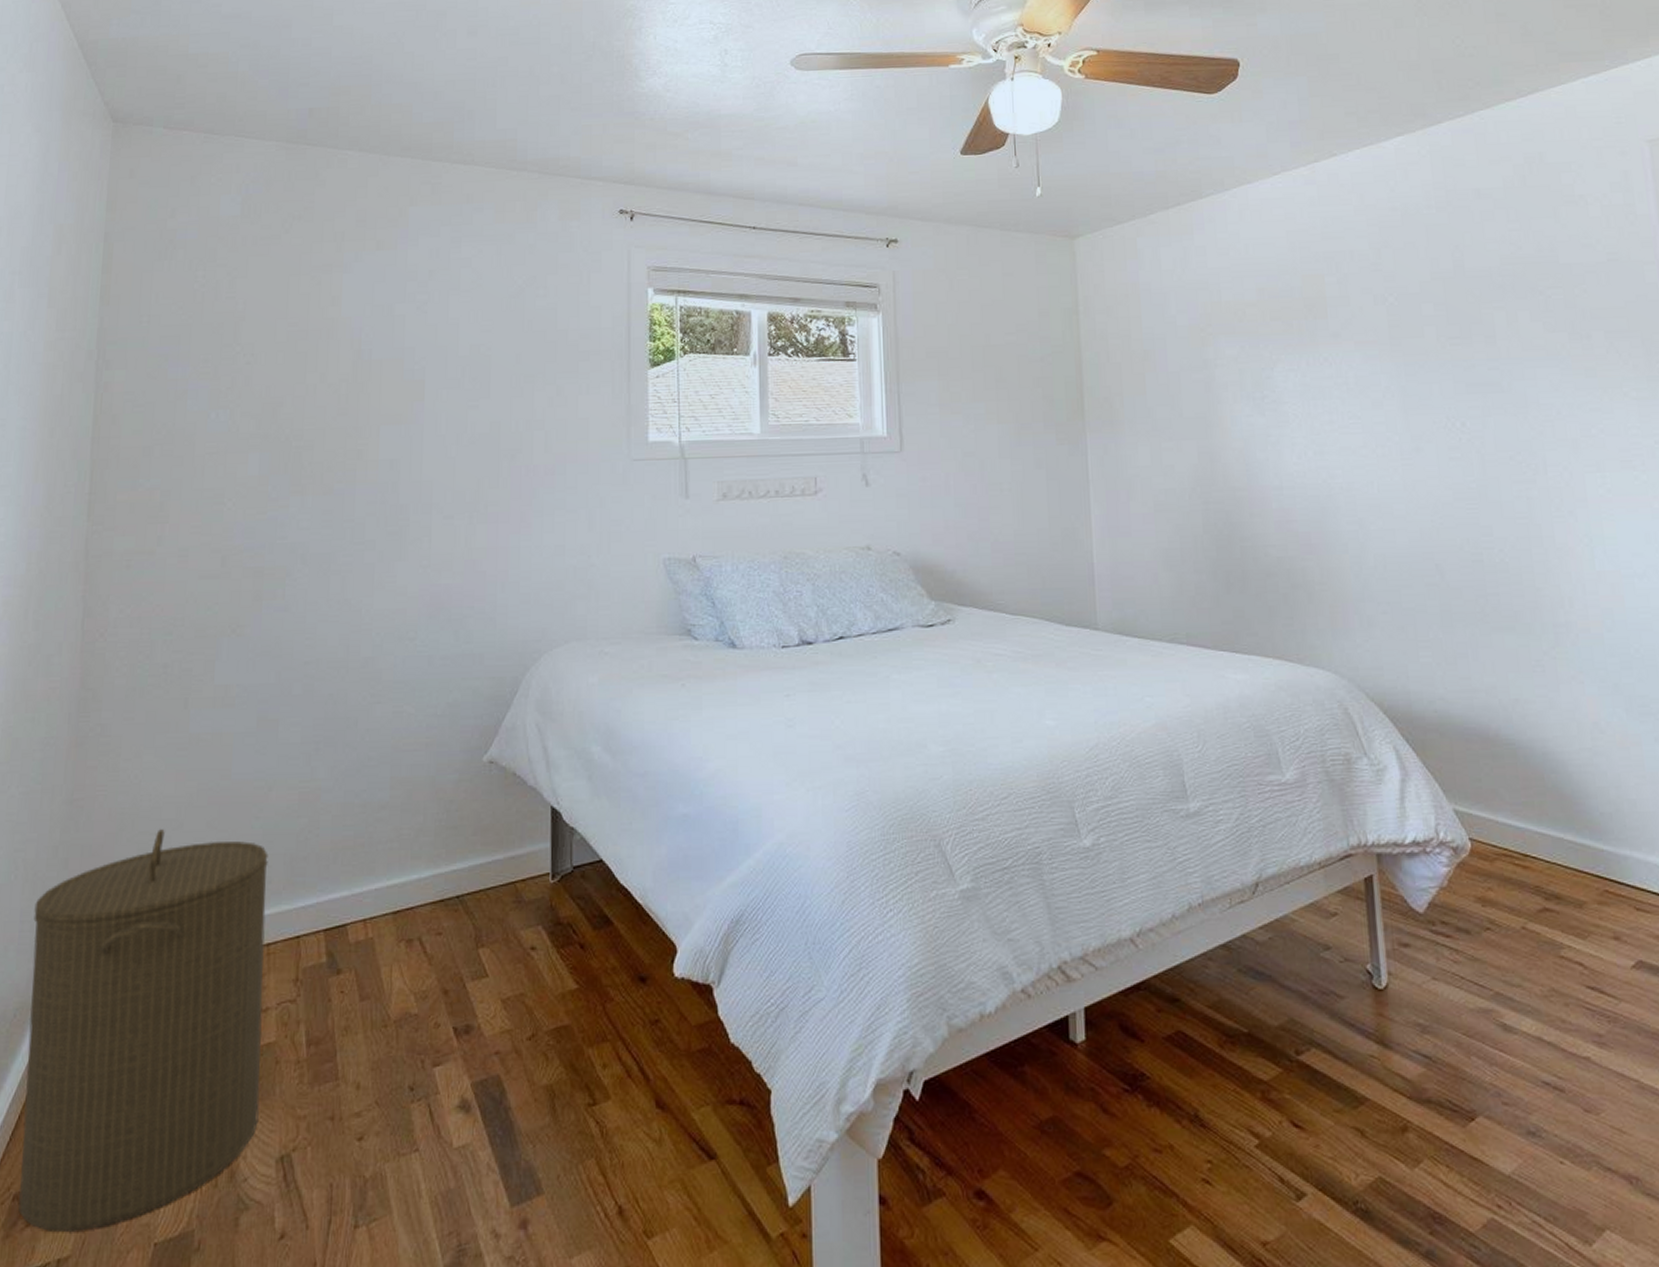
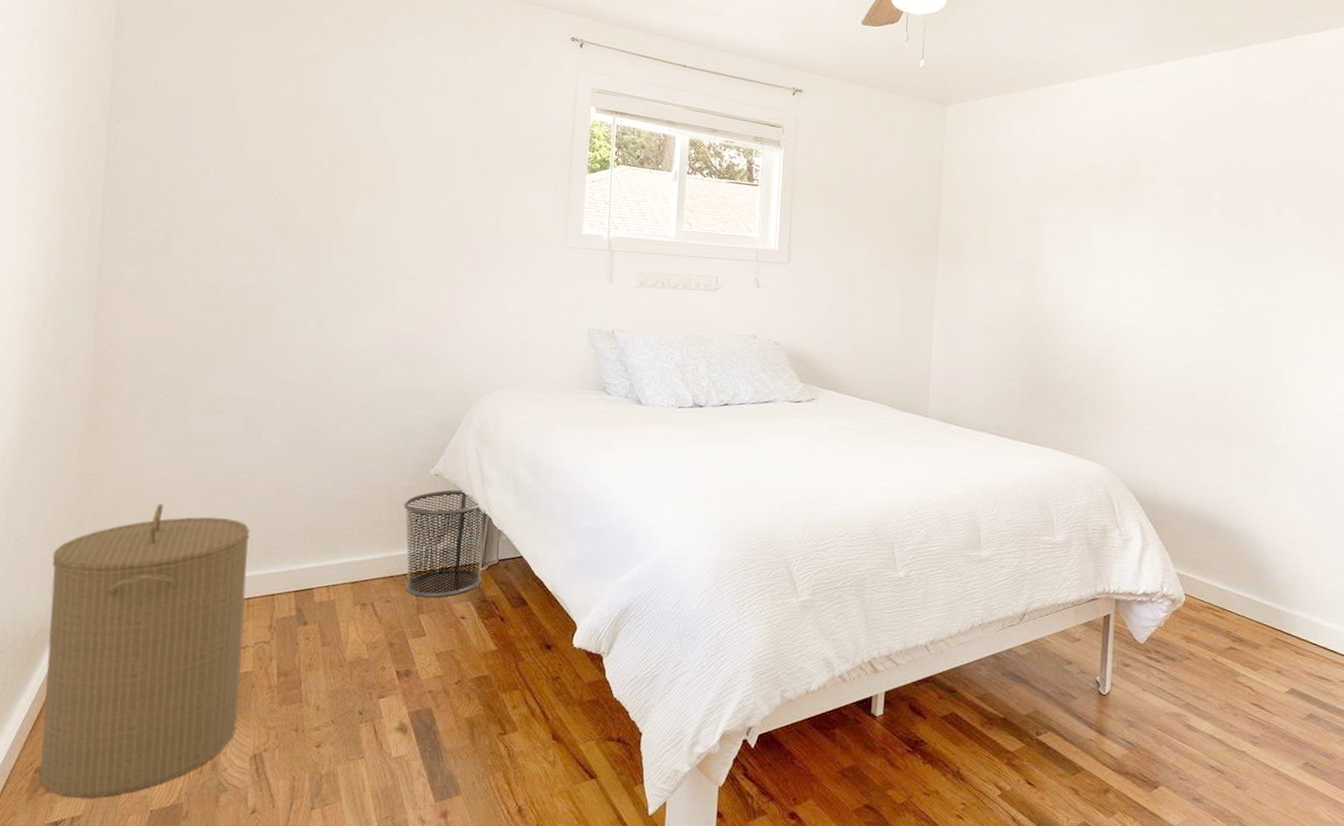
waste bin: none [452,778,558,925] -> present [403,489,489,598]

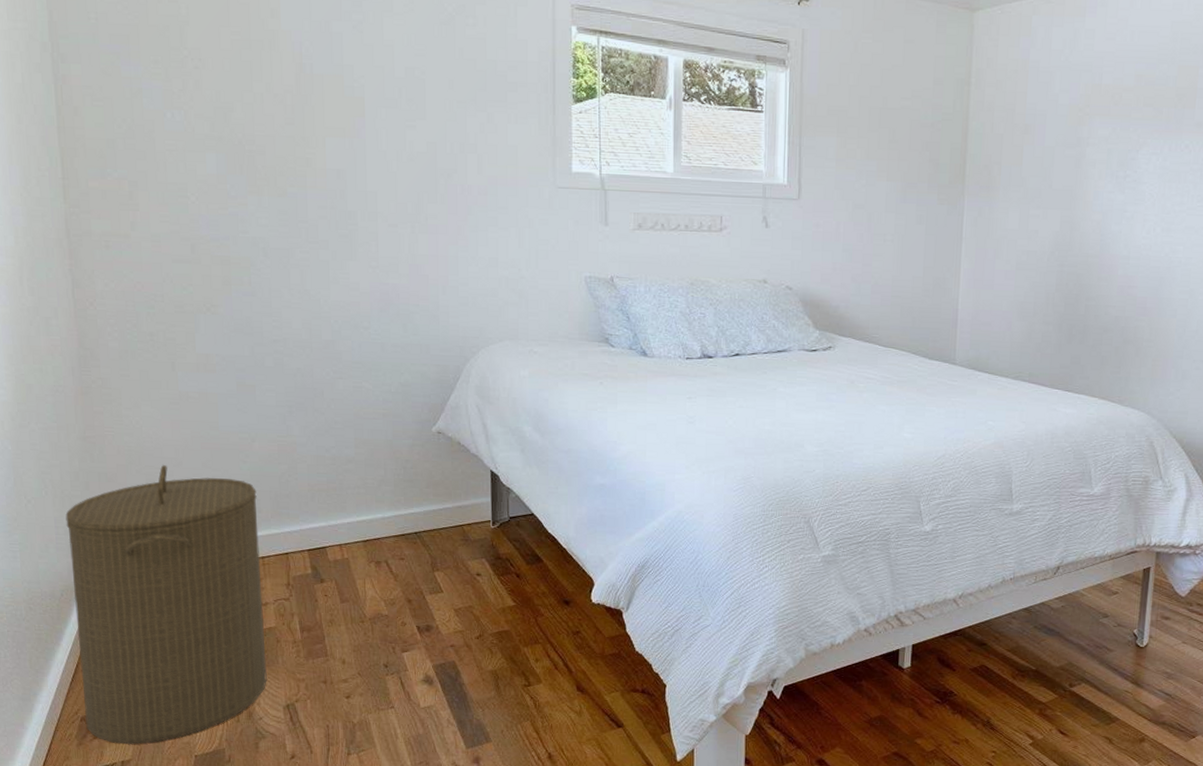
waste bin: present [403,489,489,598] -> none [408,447,496,555]

